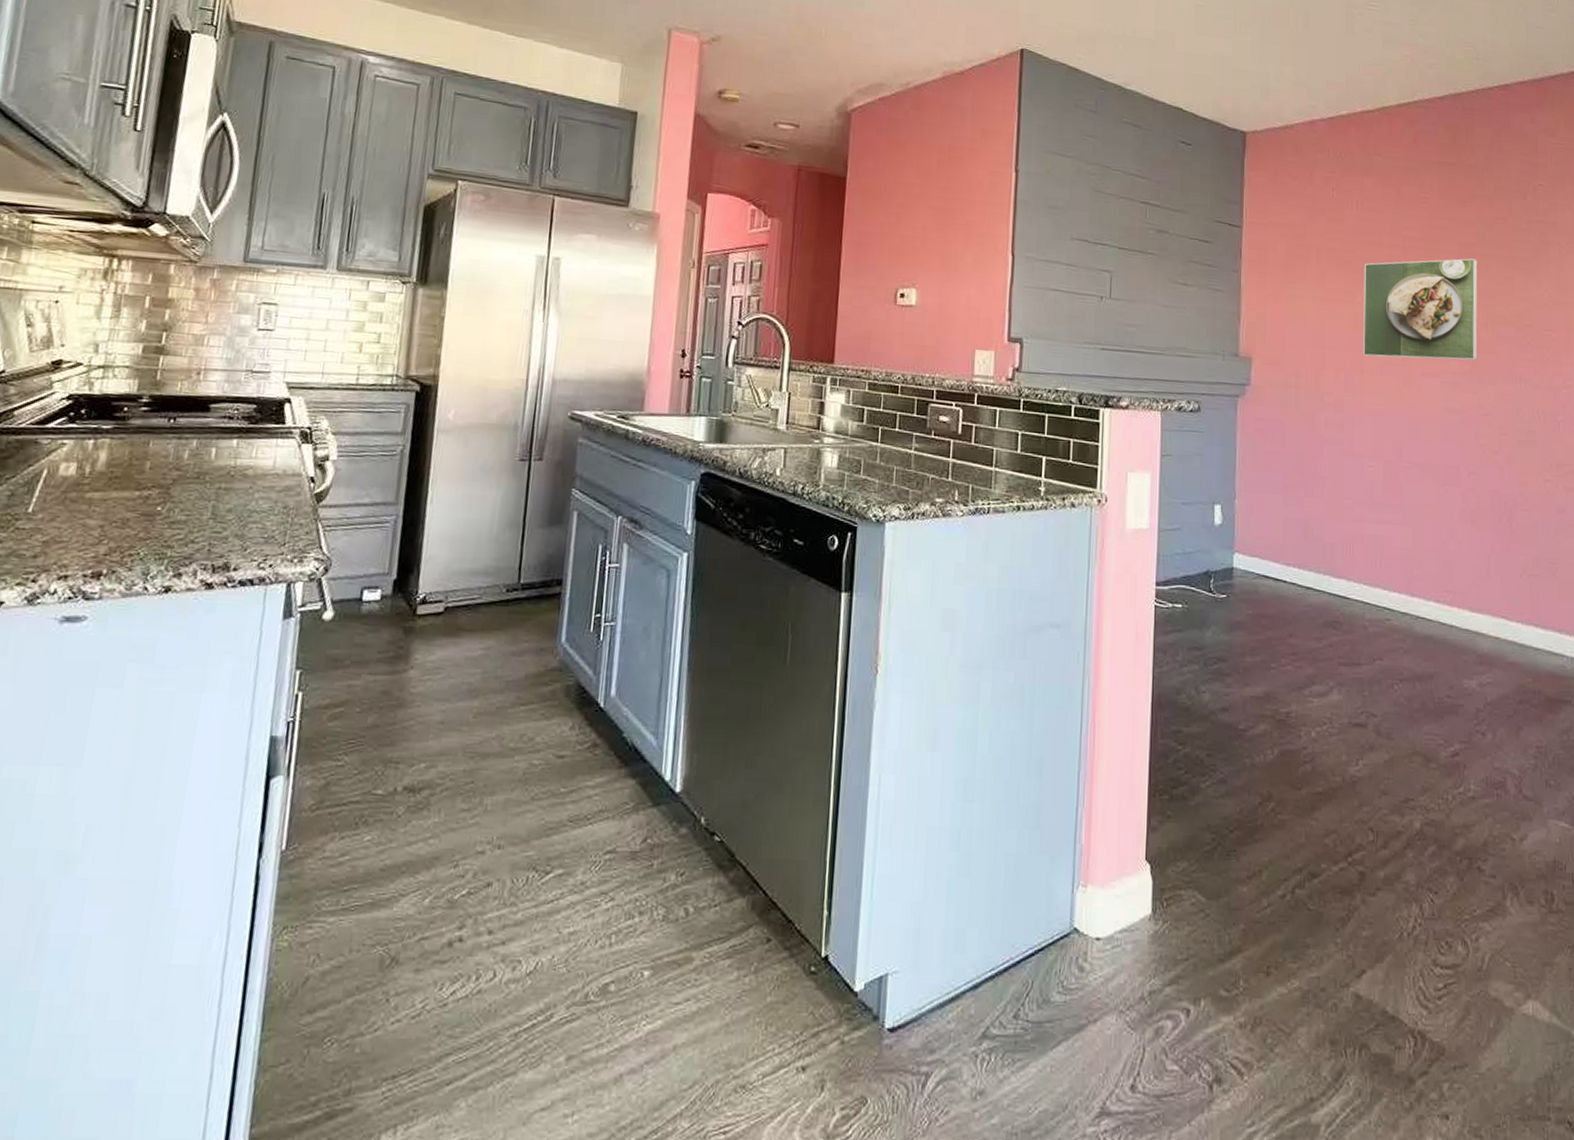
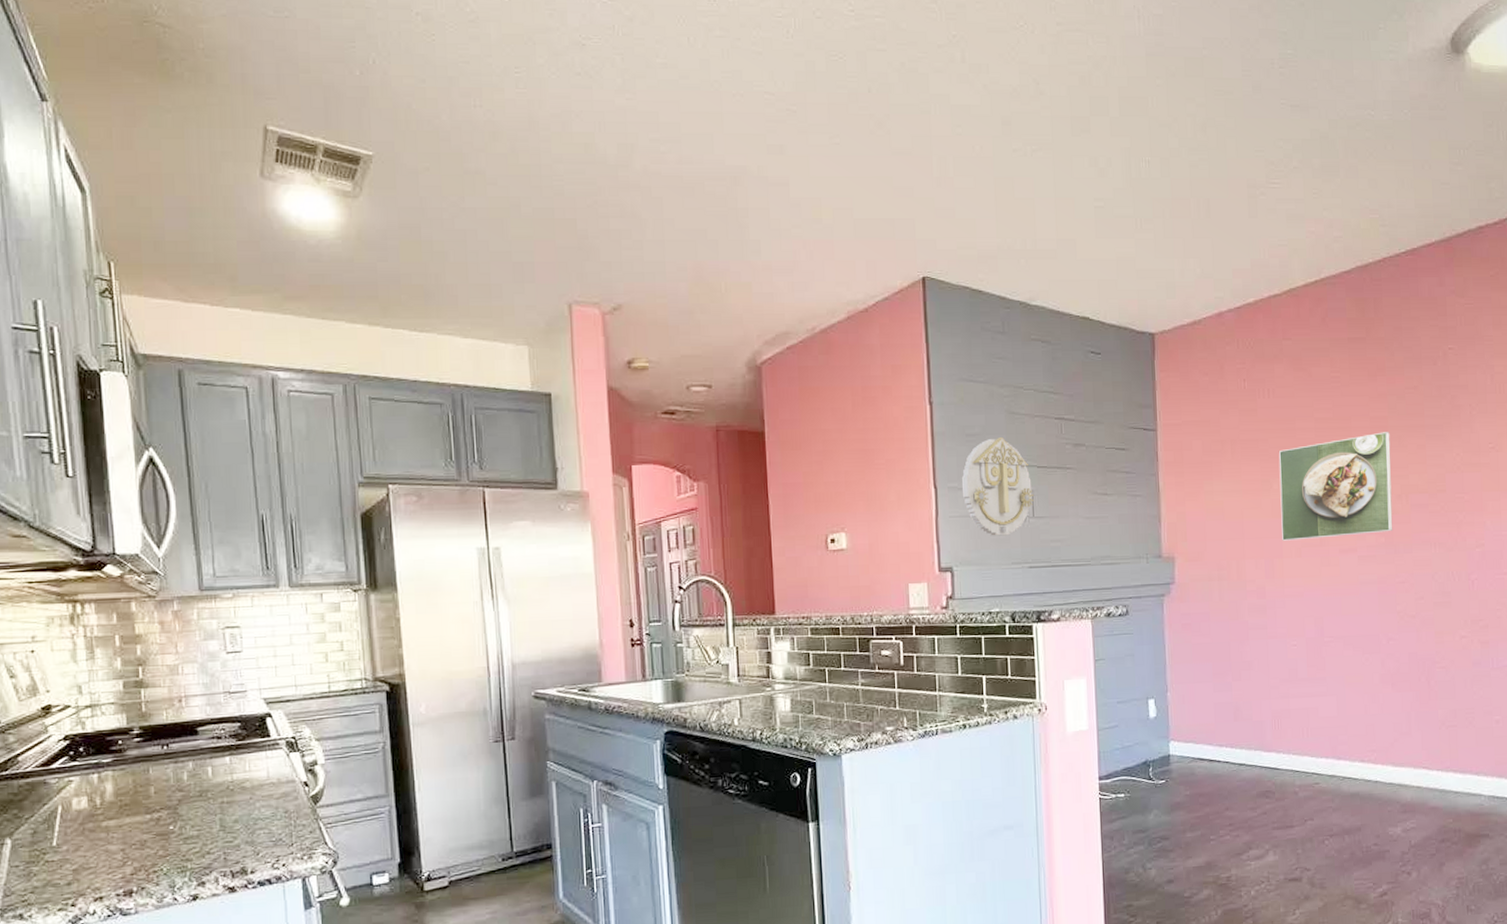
wall decoration: none [1039,214,1113,314] -> present [961,438,1035,536]

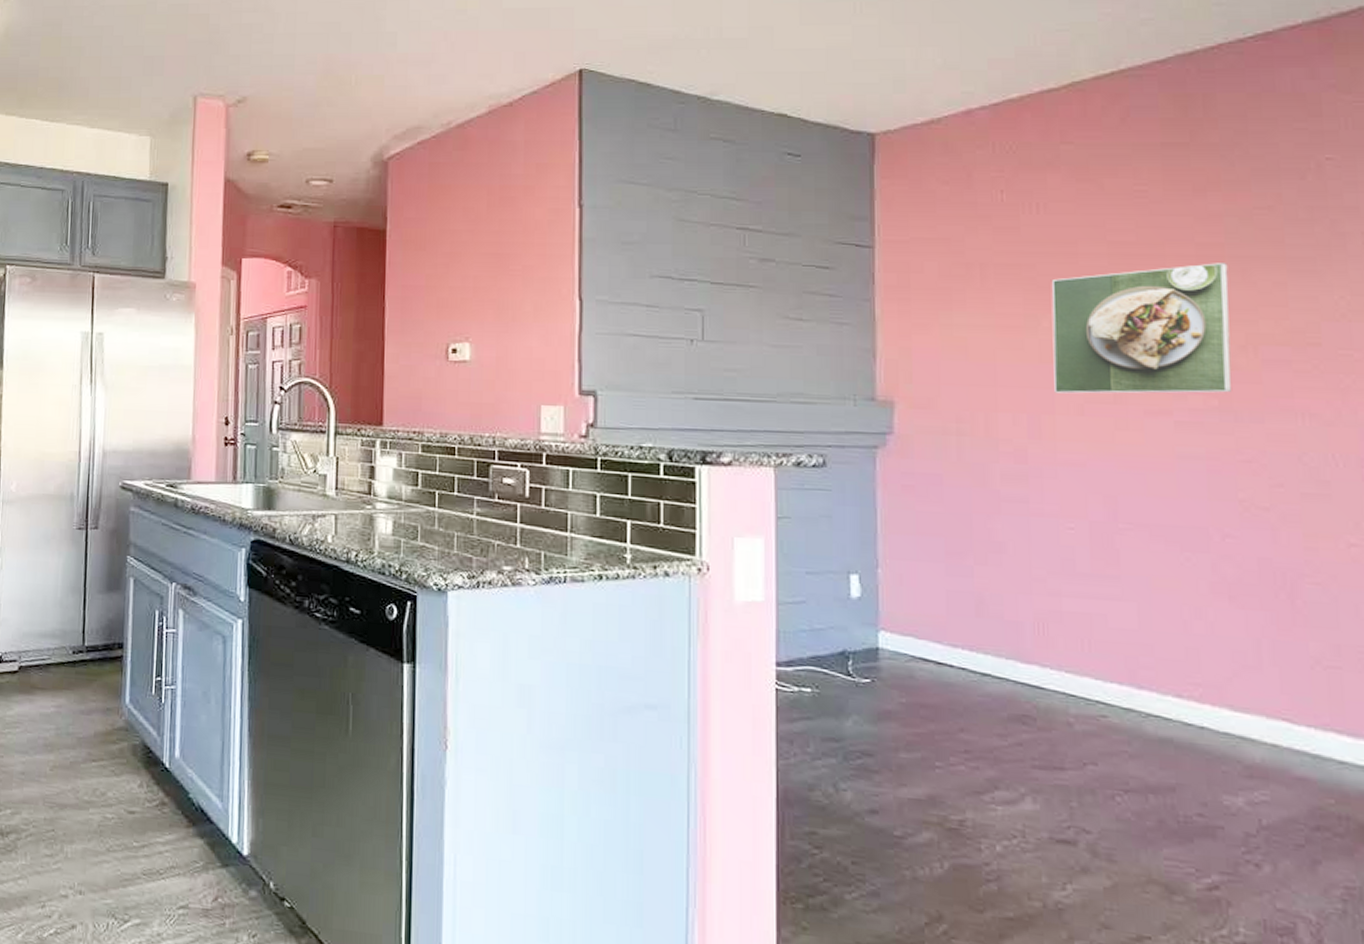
wall decoration: present [961,438,1035,536] -> none [613,247,706,360]

